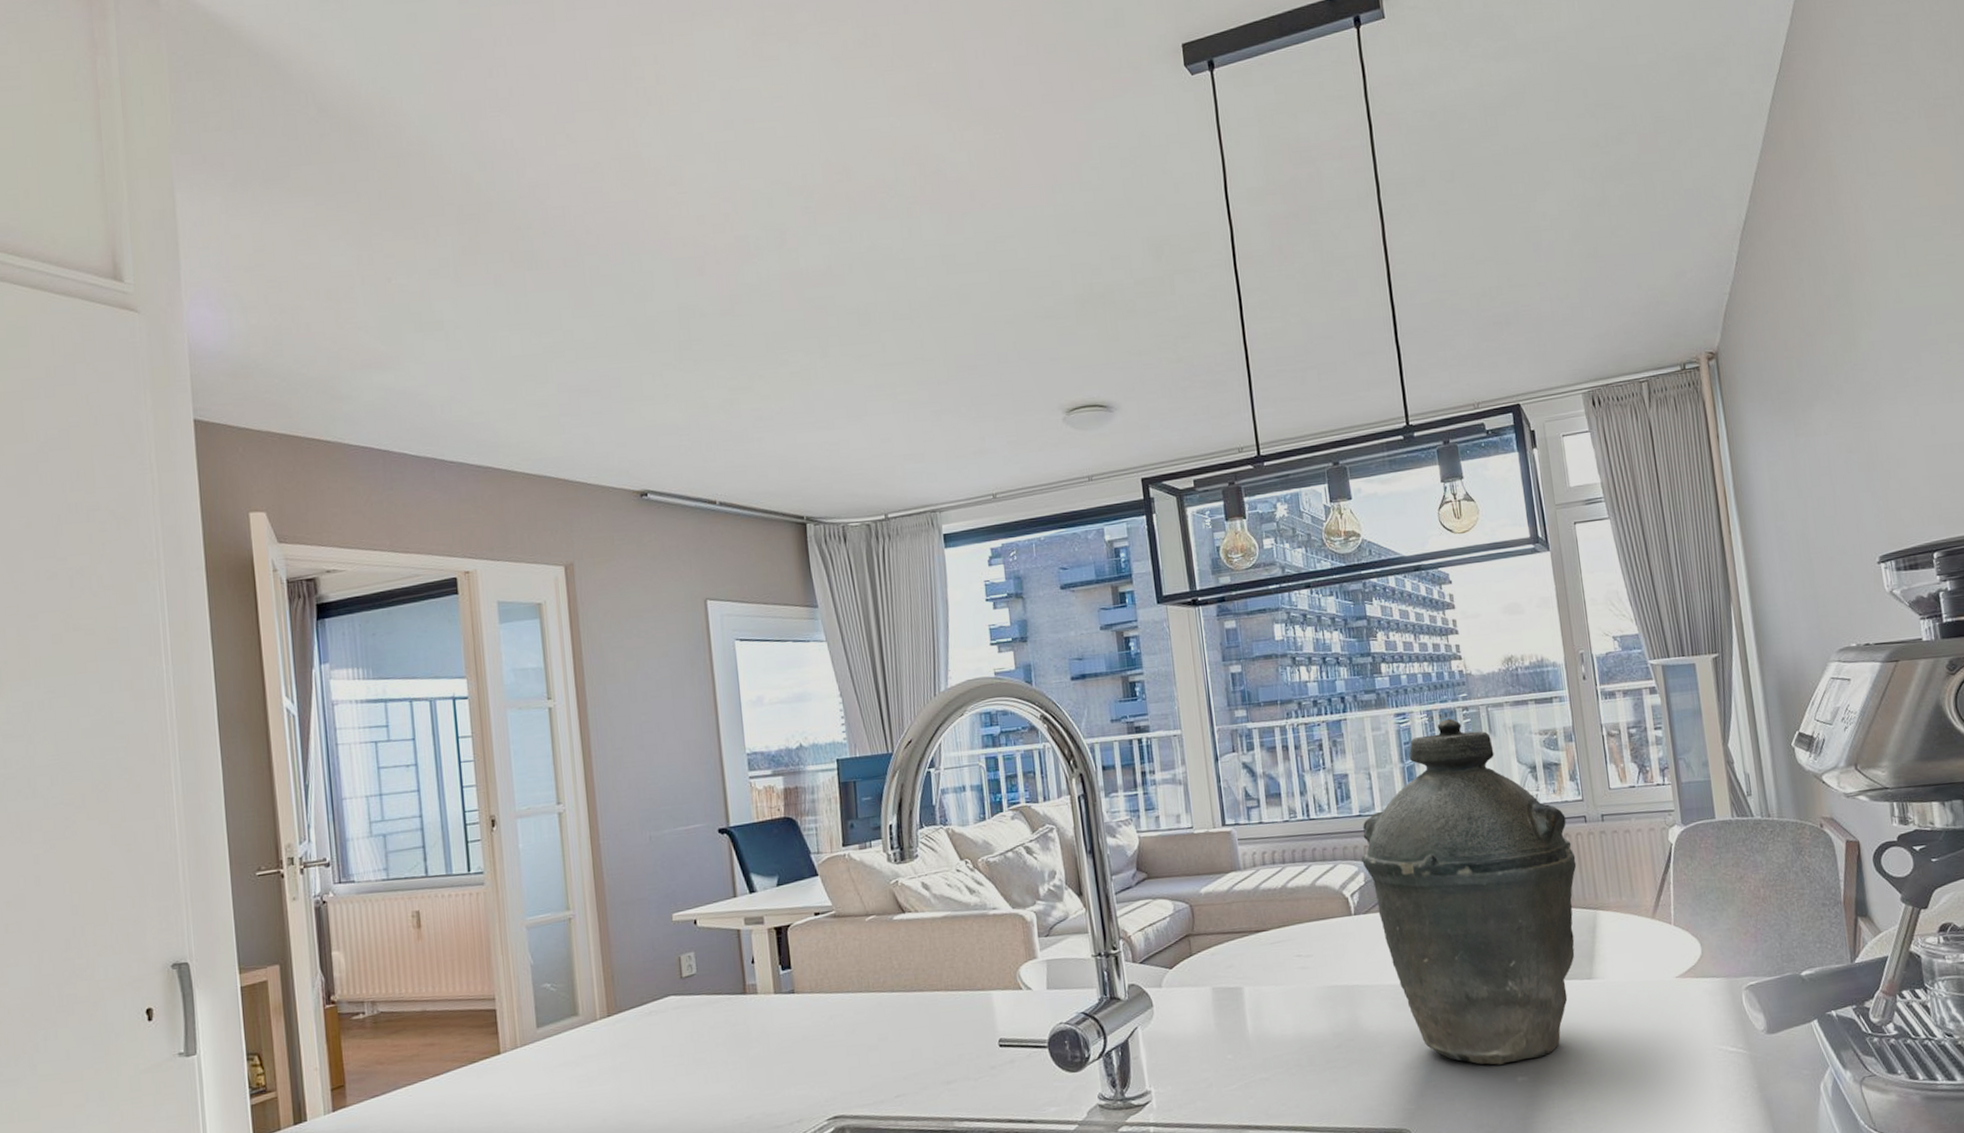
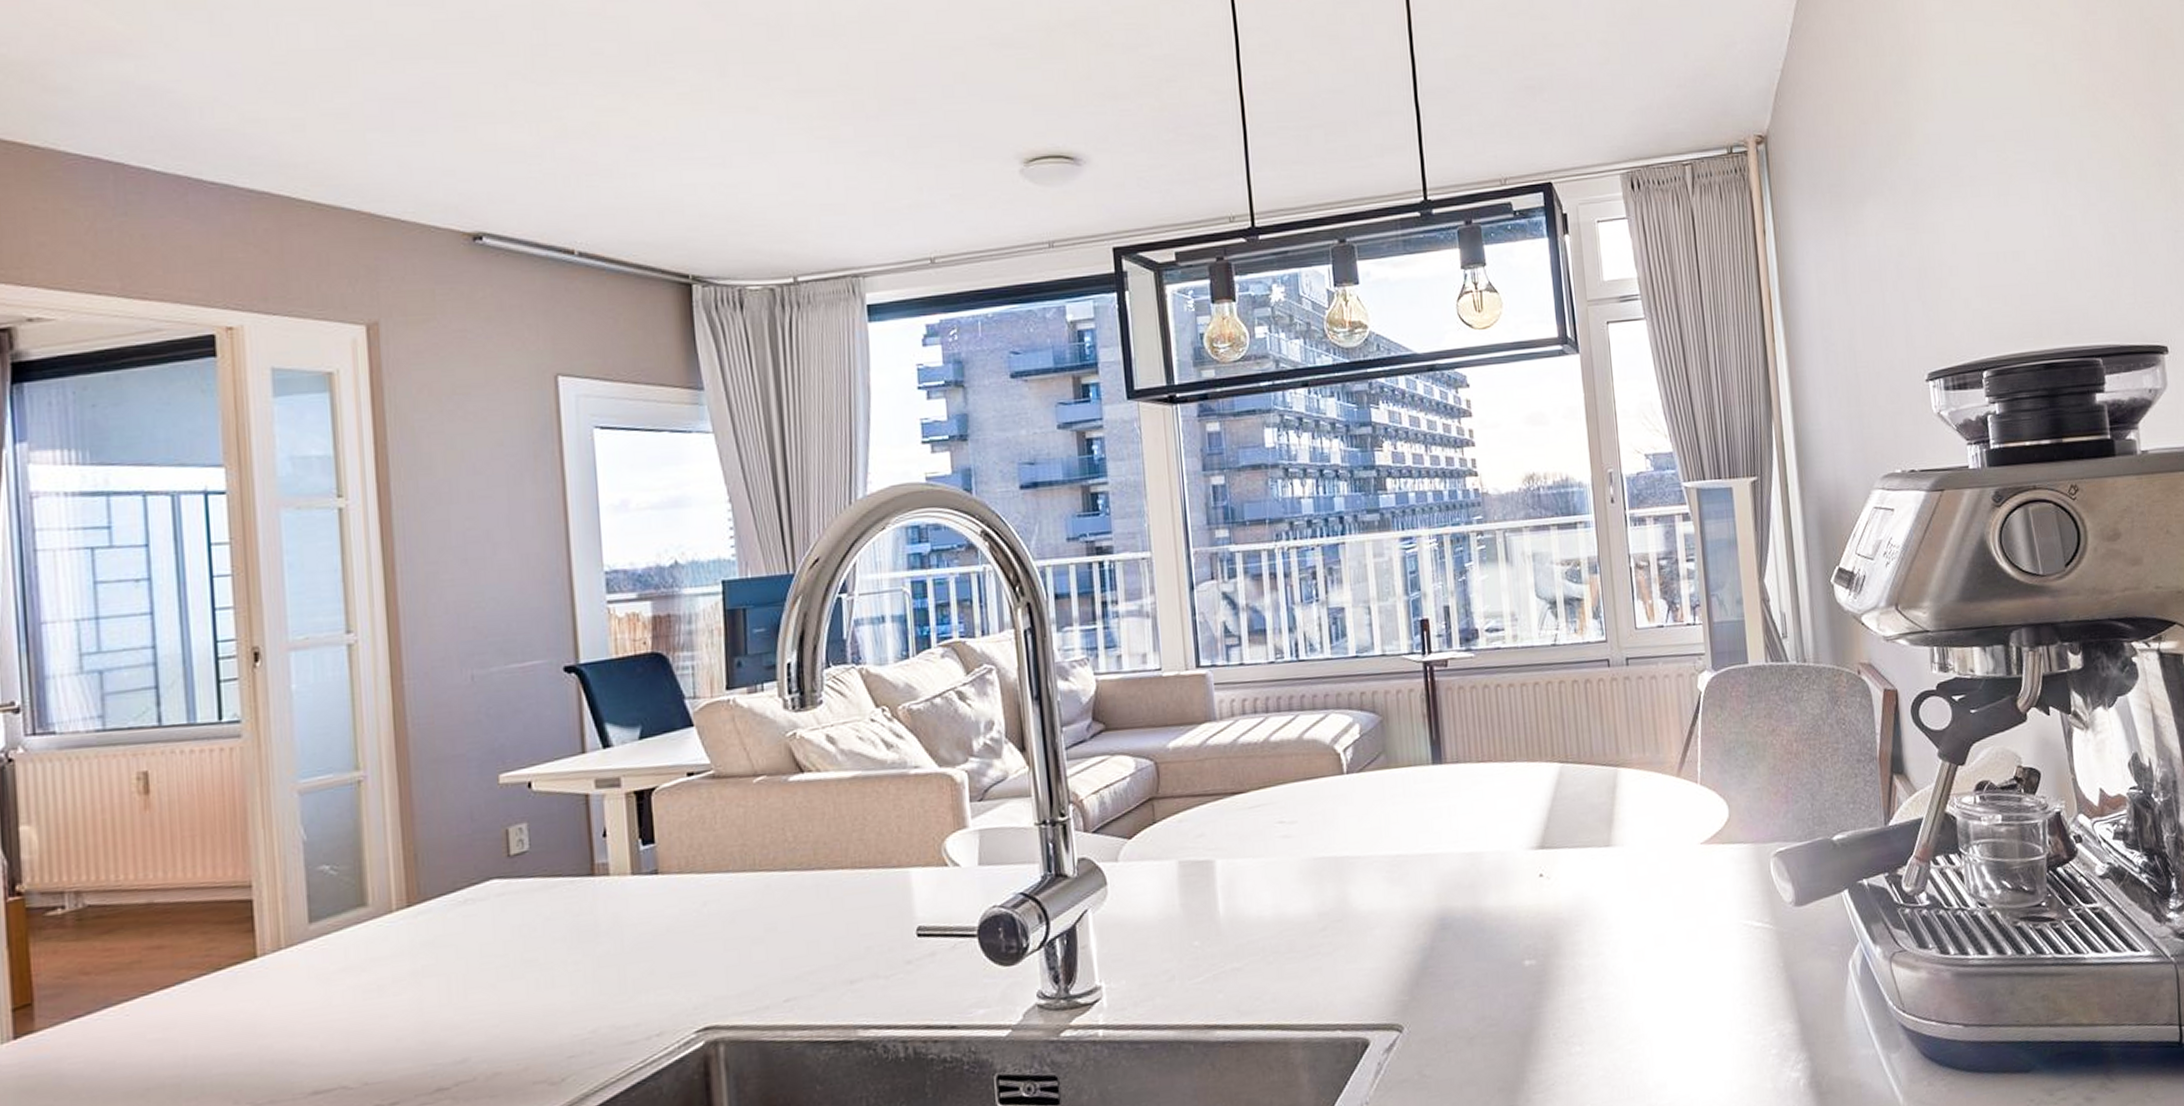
kettle: present [1361,718,1577,1065] -> none [1357,544,1597,947]

